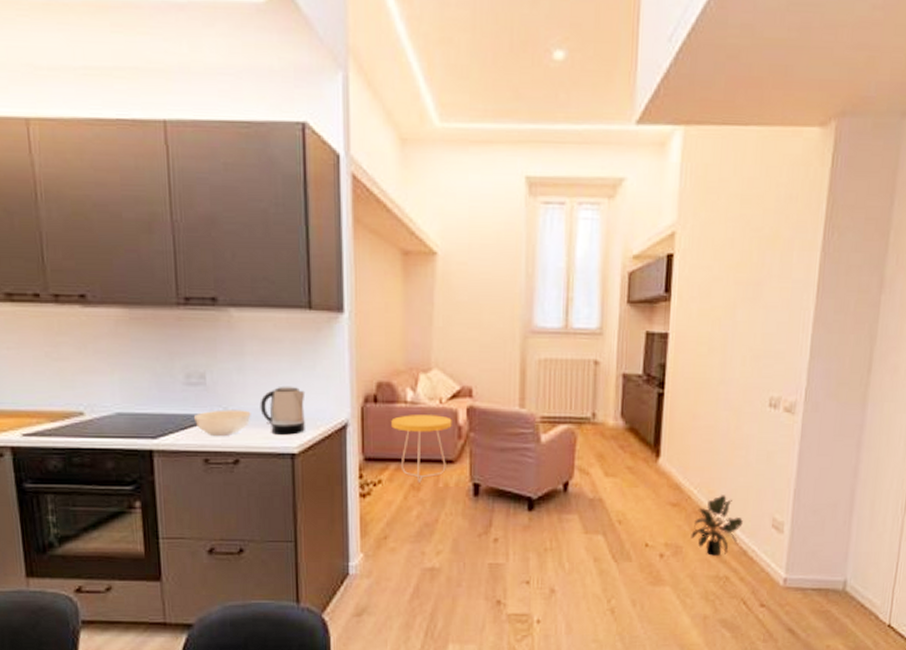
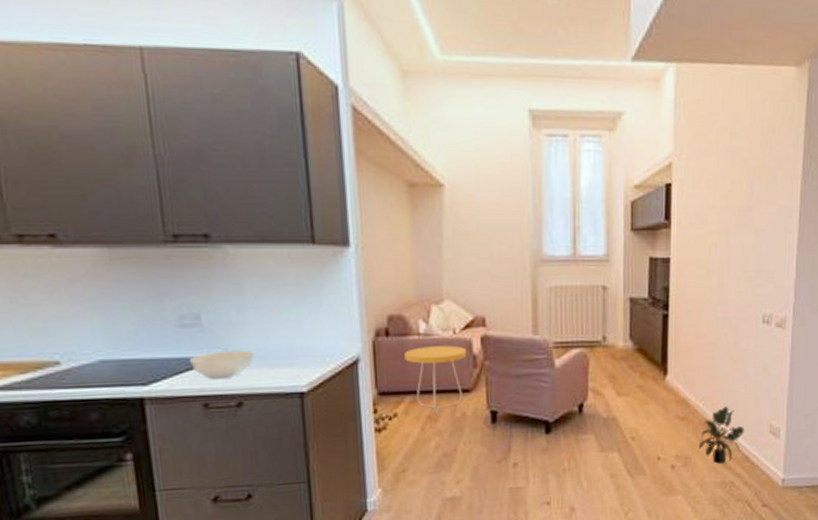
kettle: present [260,386,306,435] -> none [263,323,314,374]

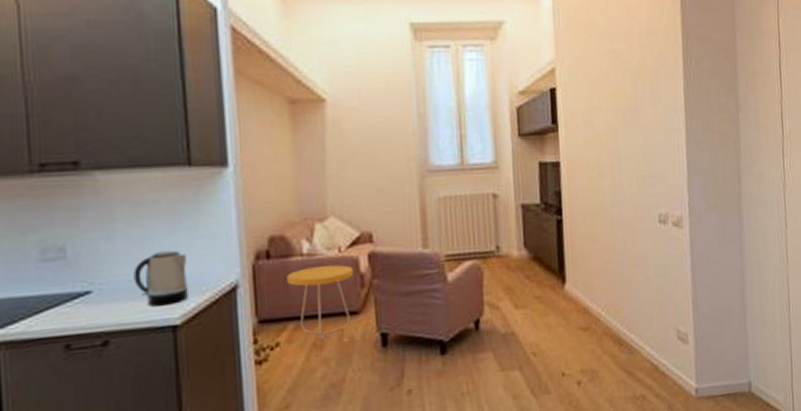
bowl: present [188,350,254,380] -> none [50,282,123,318]
kettle: none [263,323,314,374] -> present [133,250,188,306]
potted plant: present [698,406,744,464] -> none [604,313,651,376]

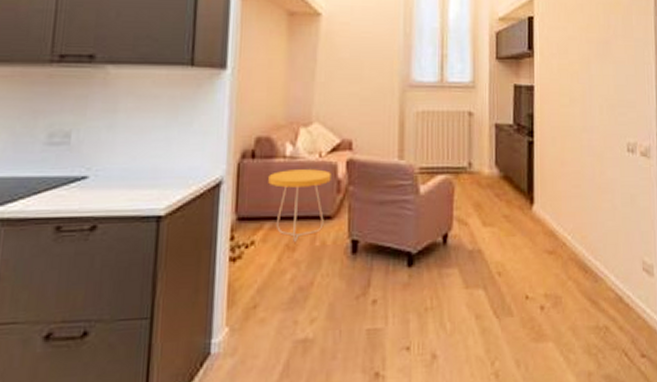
kettle: present [133,250,188,306] -> none [127,143,179,196]

